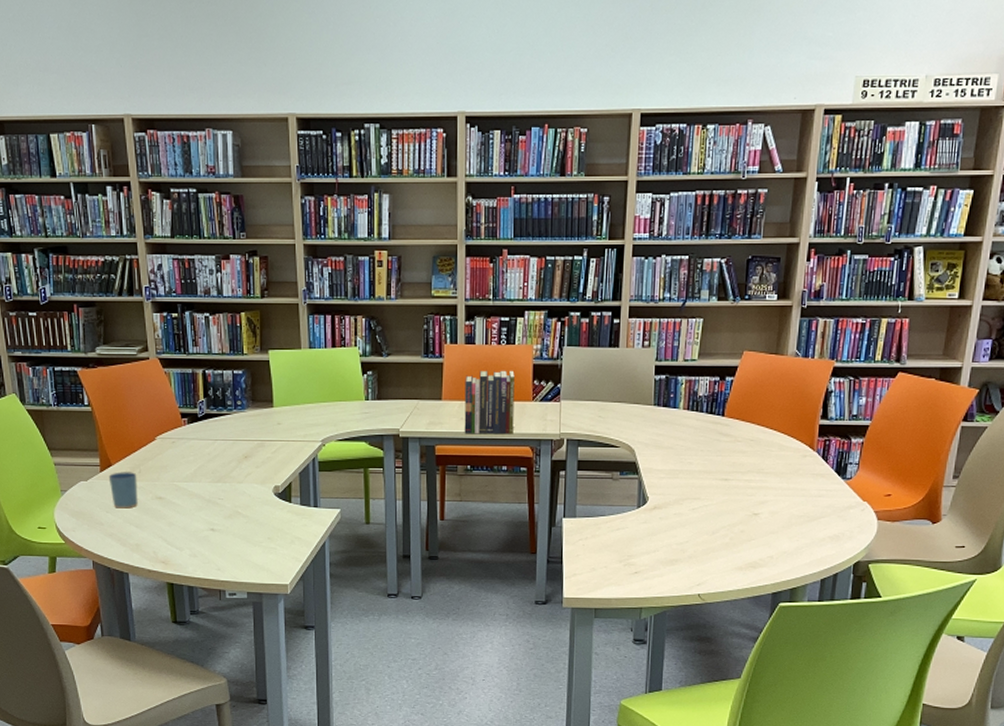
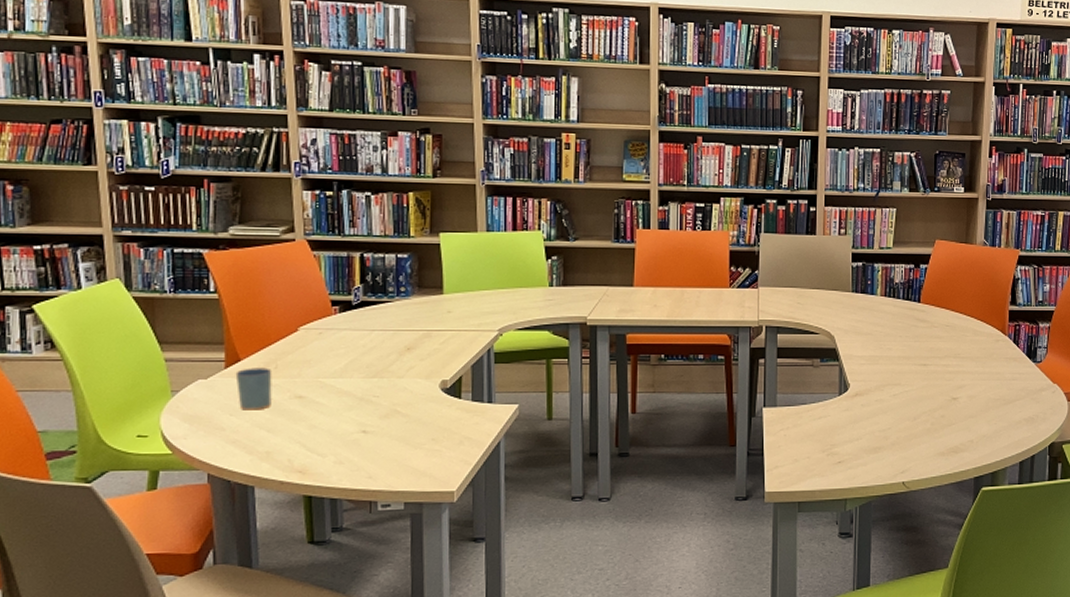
books: present [464,370,515,435] -> none [658,256,711,322]

